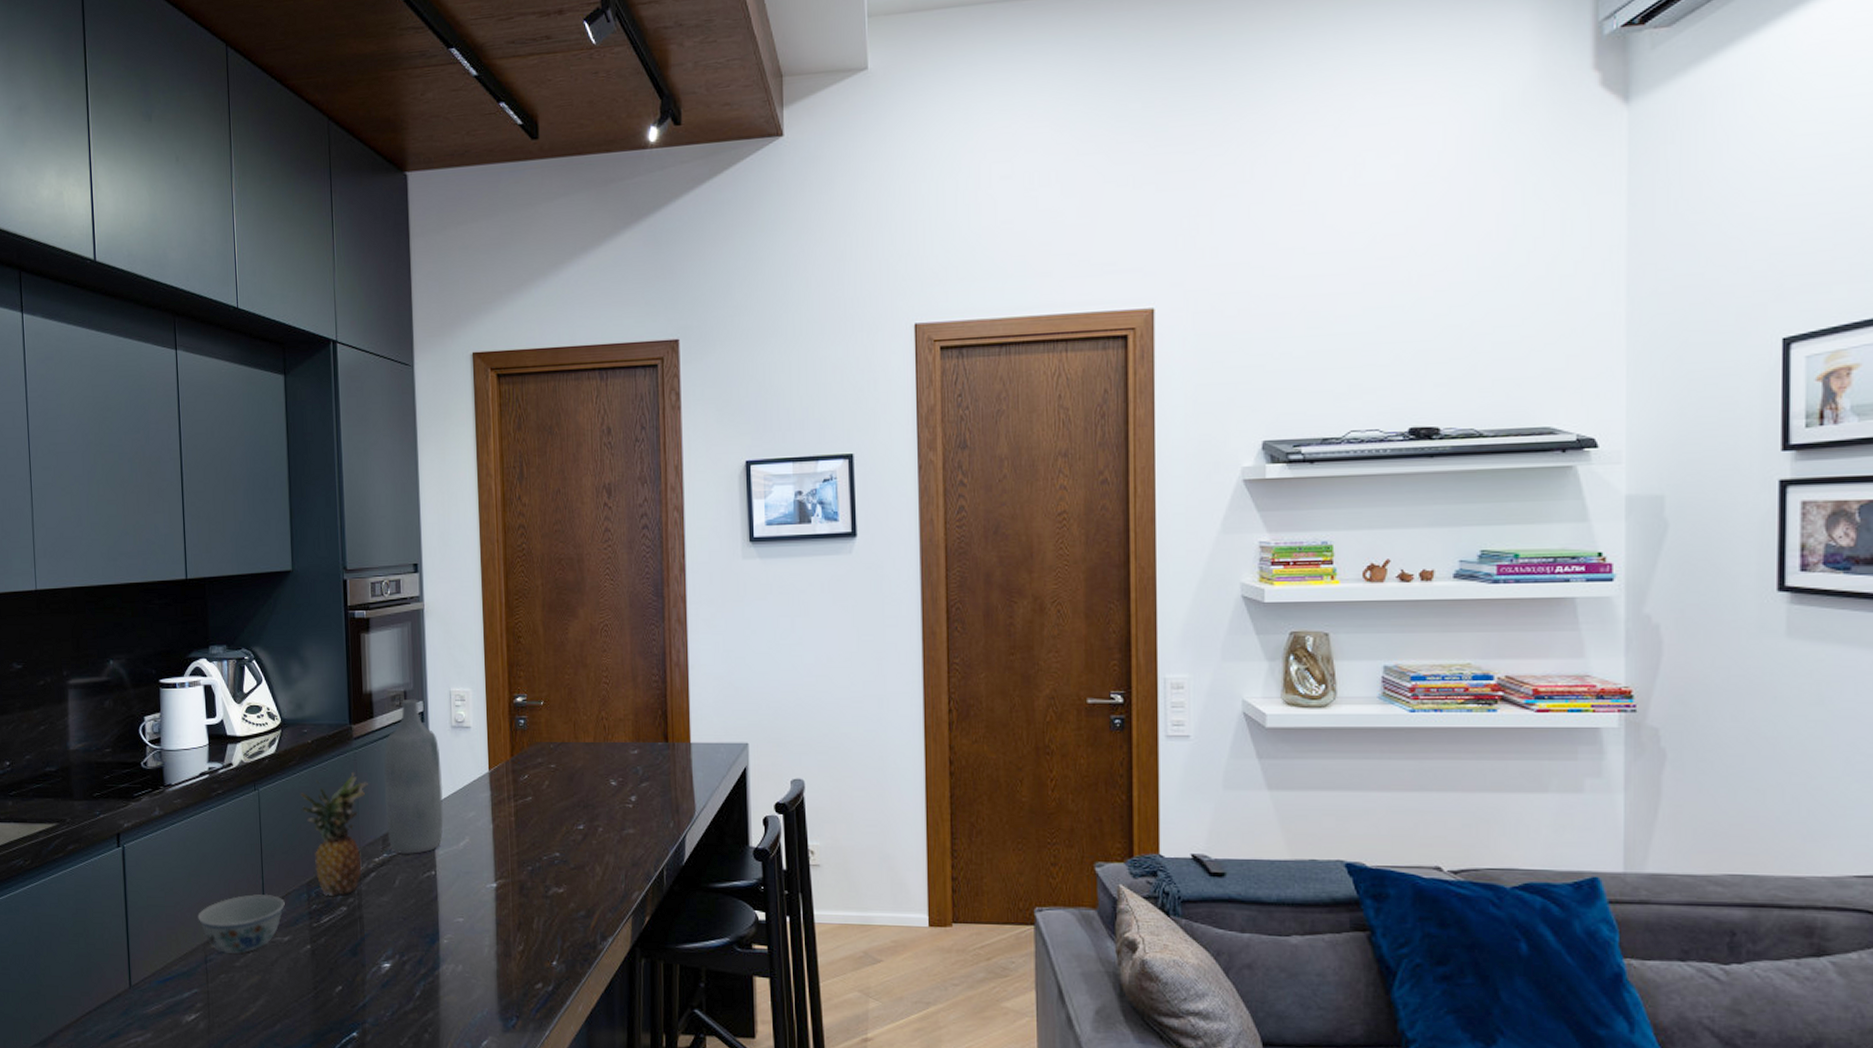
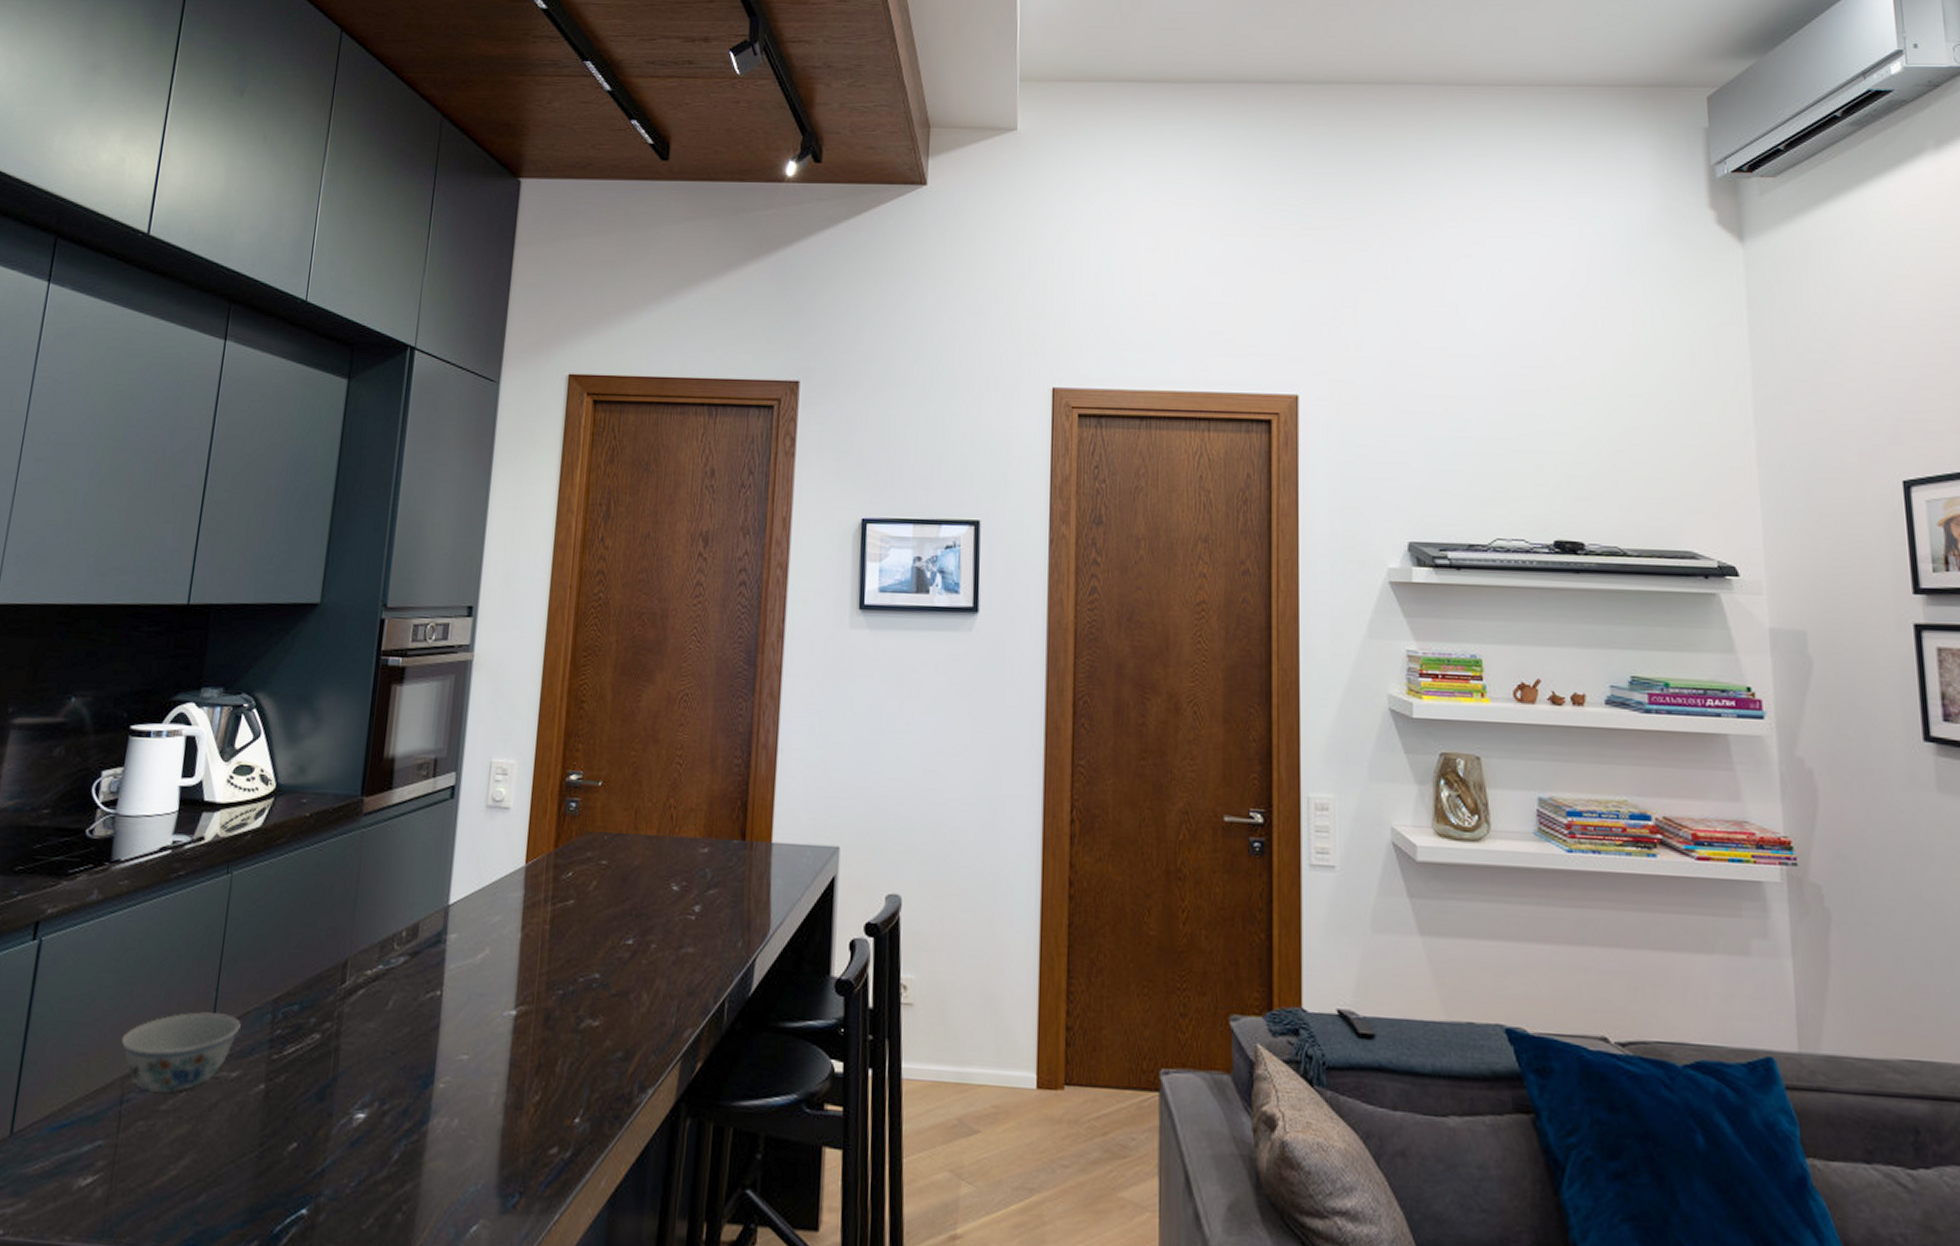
fruit: present [300,771,368,896] -> none [282,856,373,1019]
bottle: present [384,698,444,854] -> none [387,768,468,967]

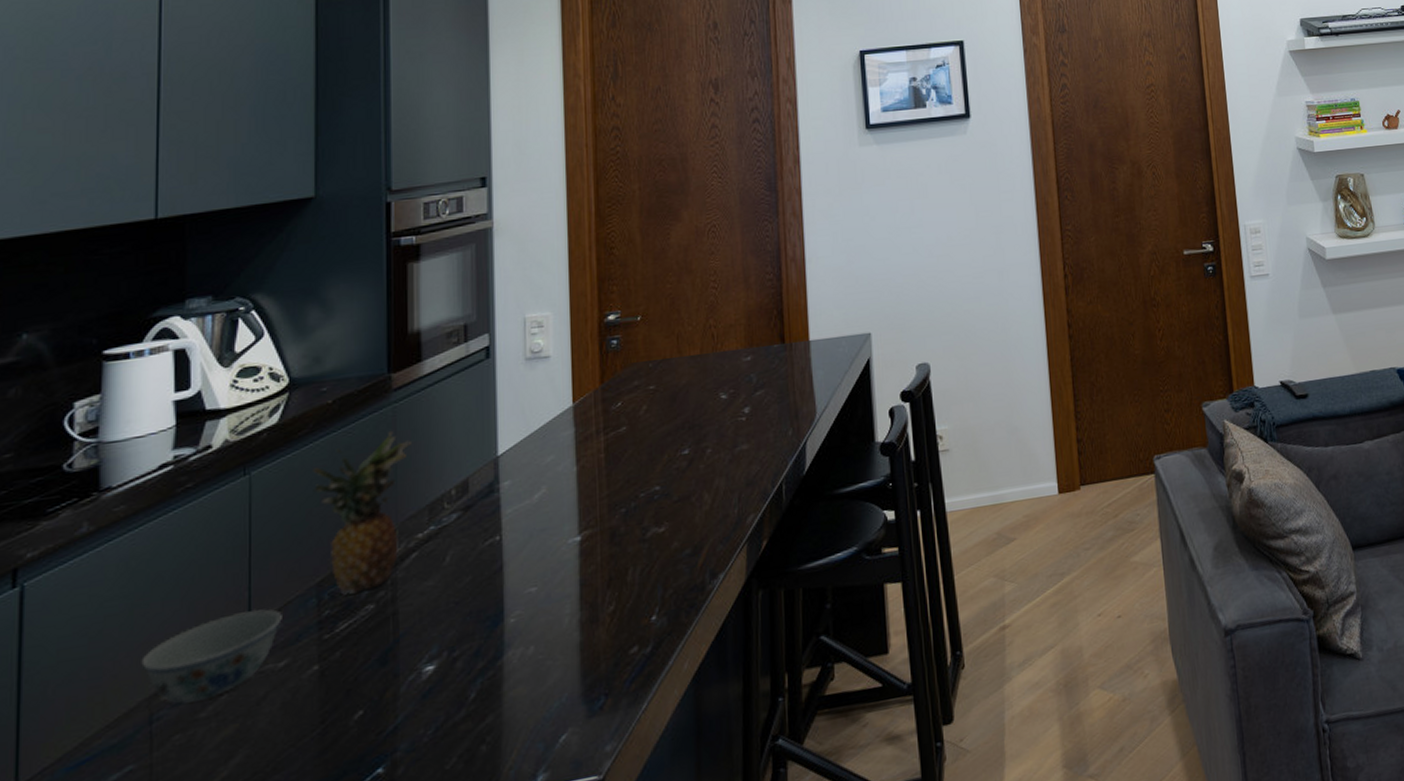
fruit: none [282,856,373,1019] -> present [312,430,411,595]

